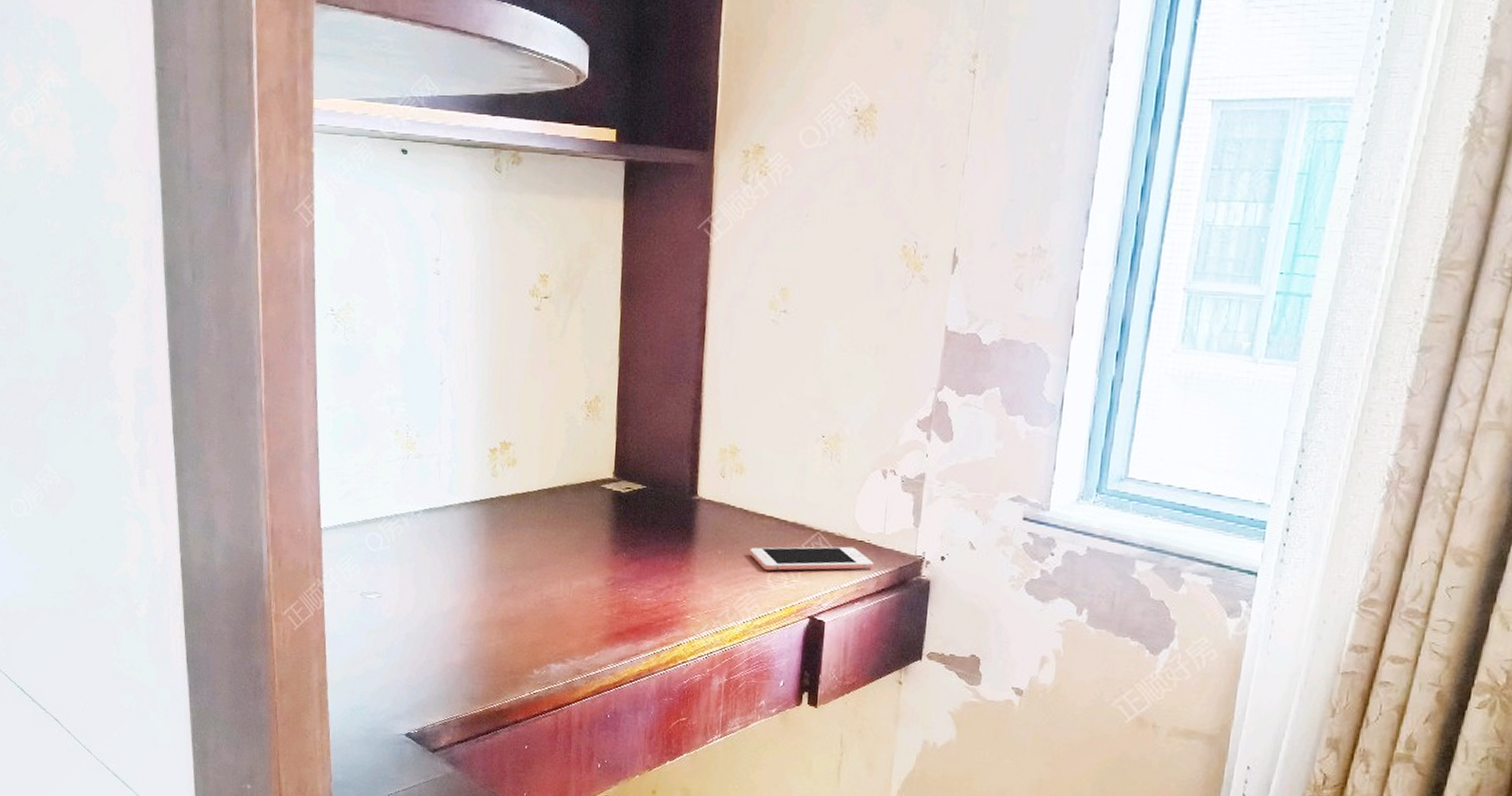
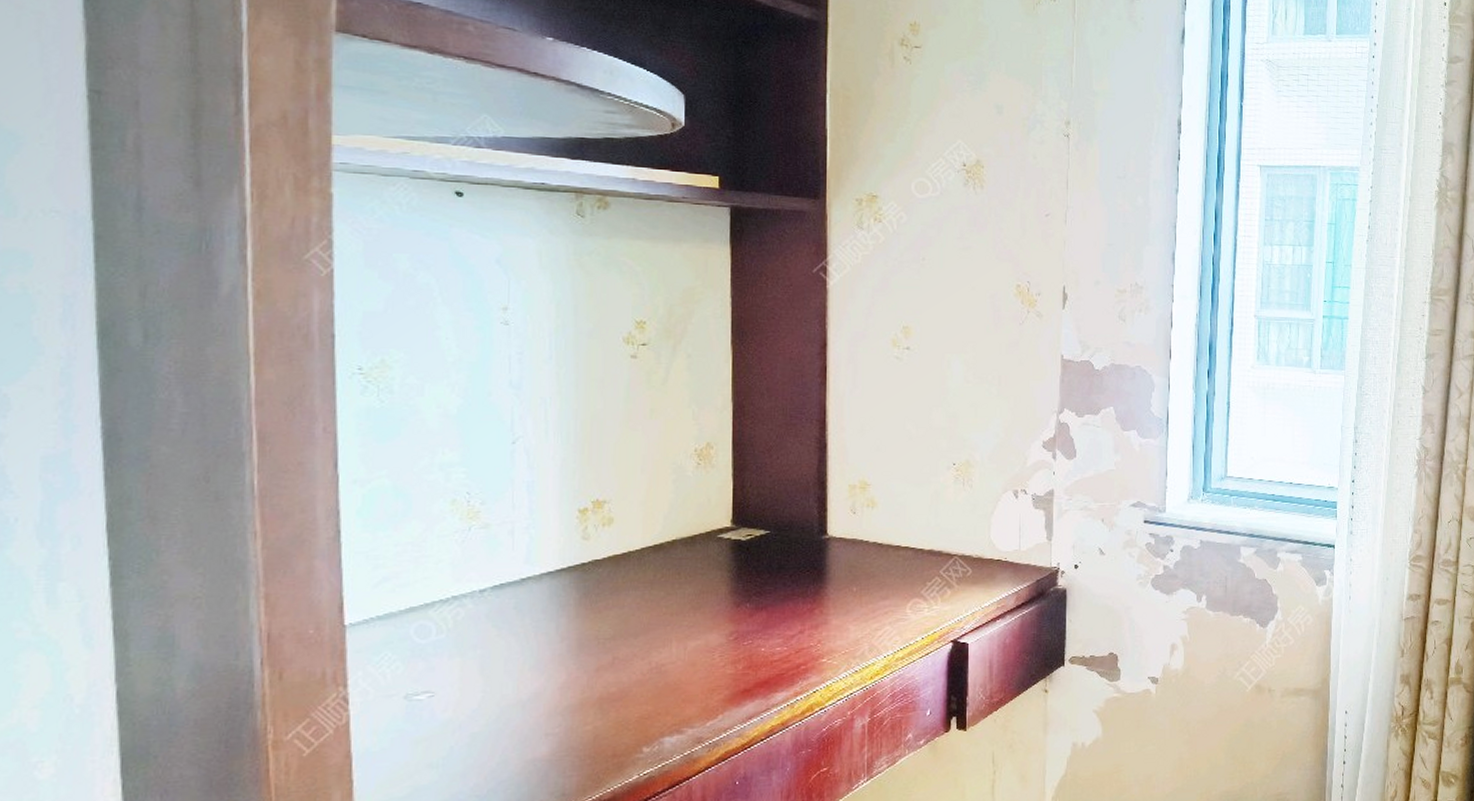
cell phone: present [749,546,874,571] -> none [886,566,1012,601]

